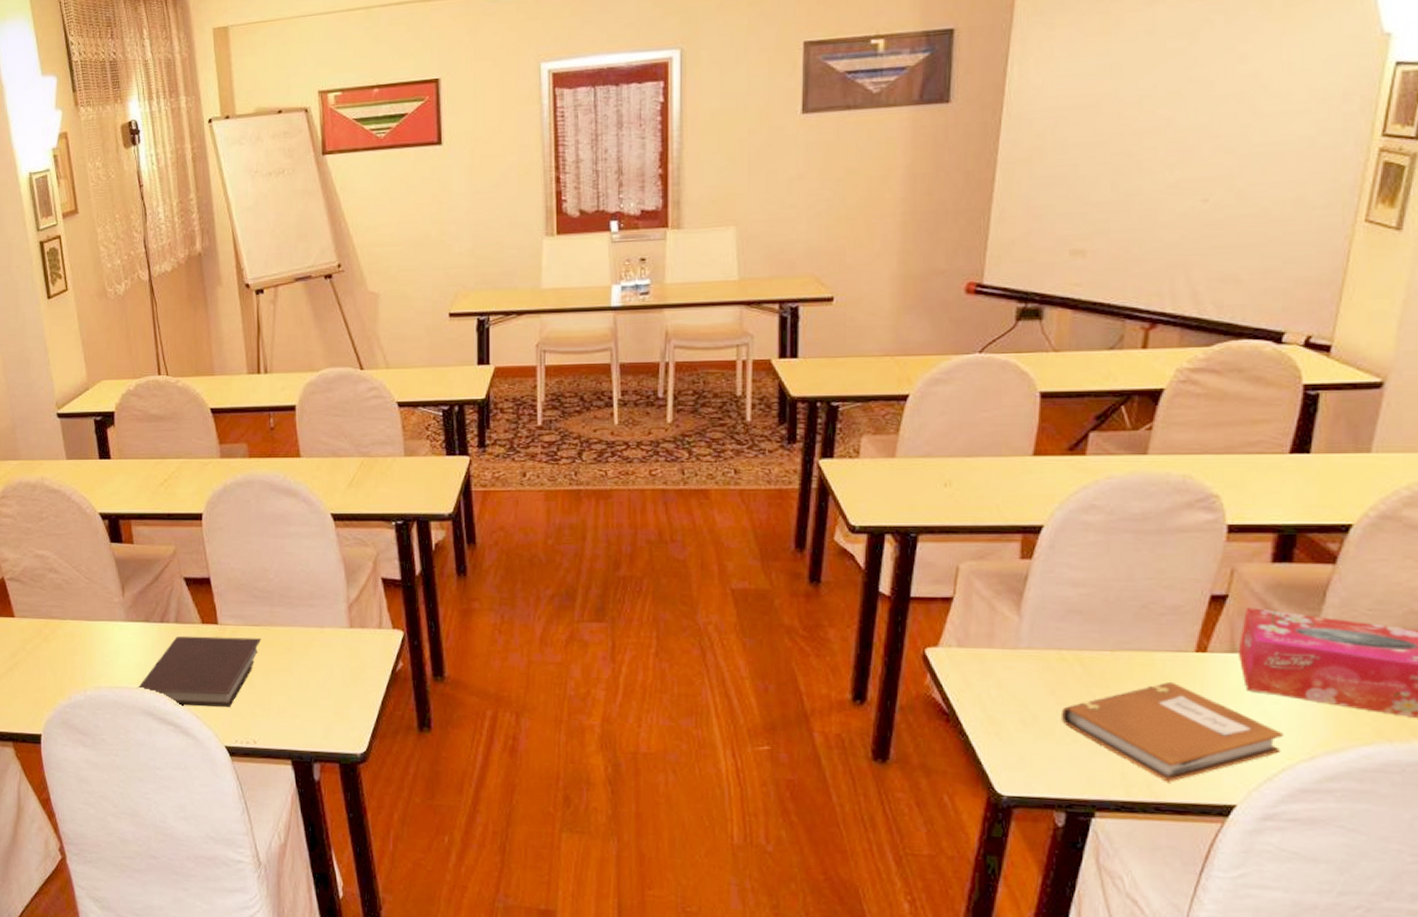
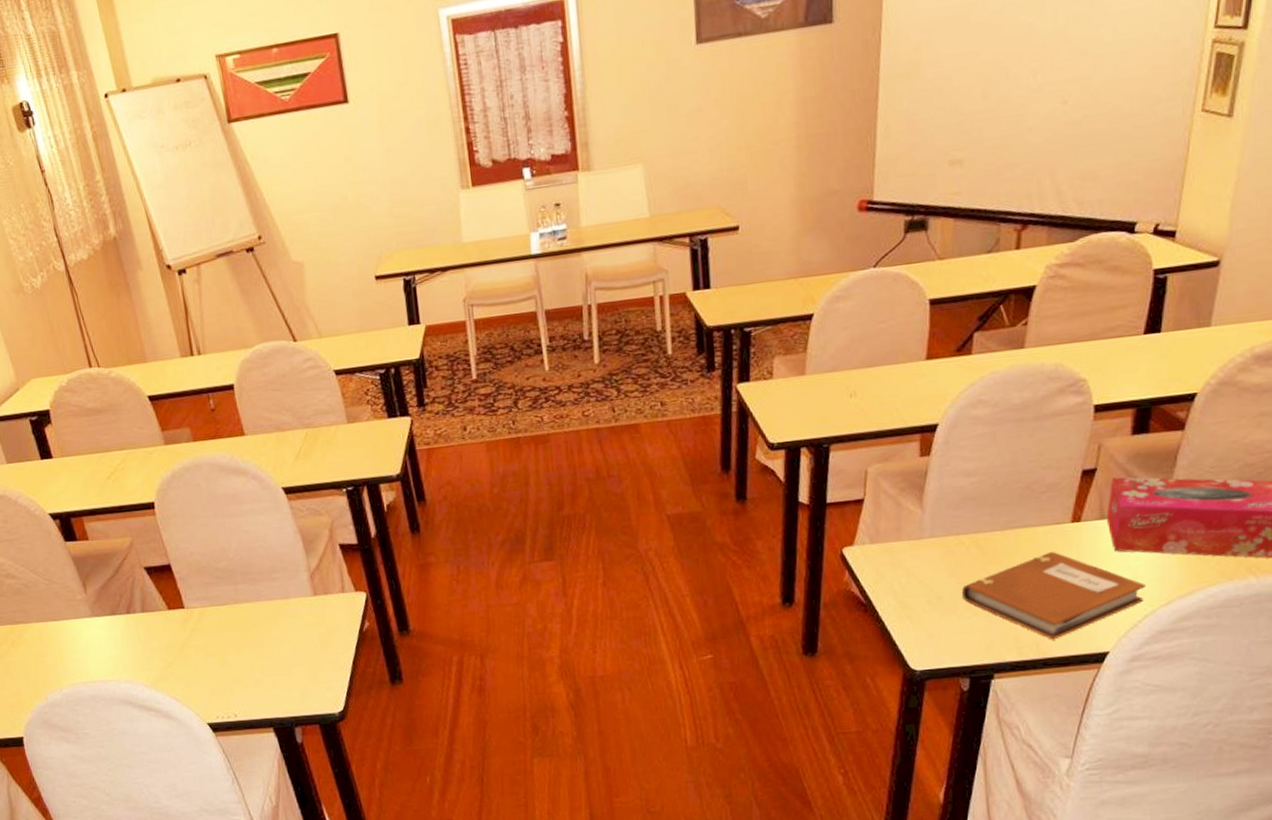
notebook: present [137,636,262,707] -> none [112,617,230,692]

